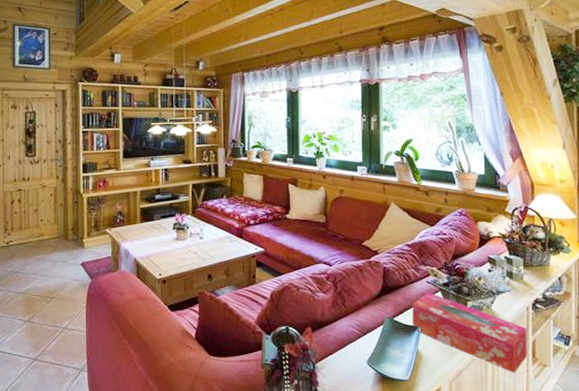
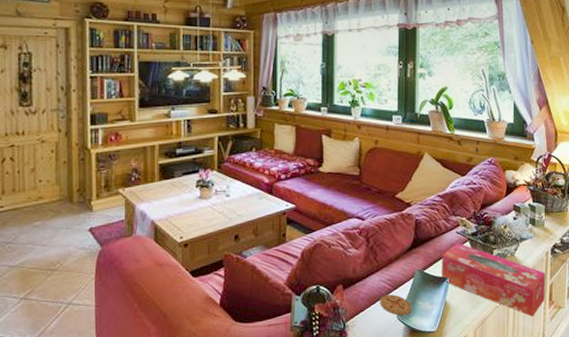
coaster: none [349,340,382,361] -> present [380,294,412,316]

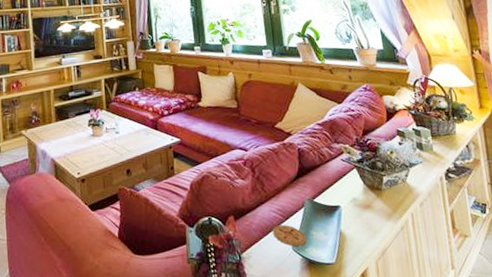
tissue box: present [442,243,546,318] -> none [329,170,448,248]

